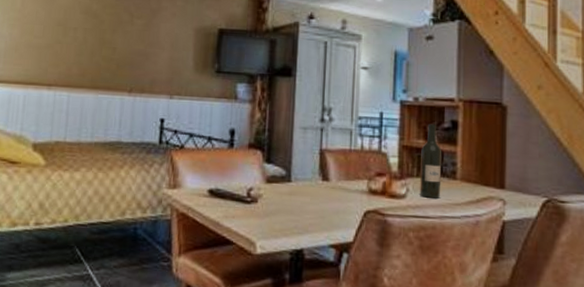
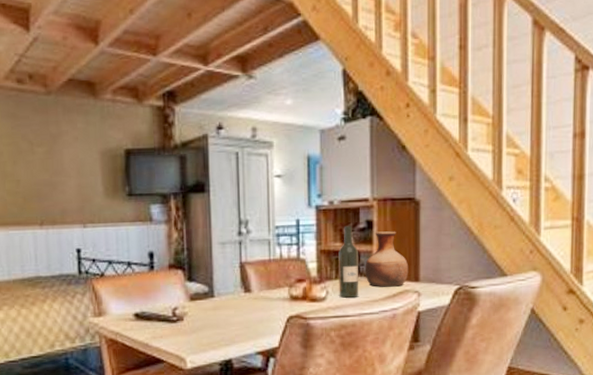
vase: none [448,133,494,193] -> present [365,231,409,288]

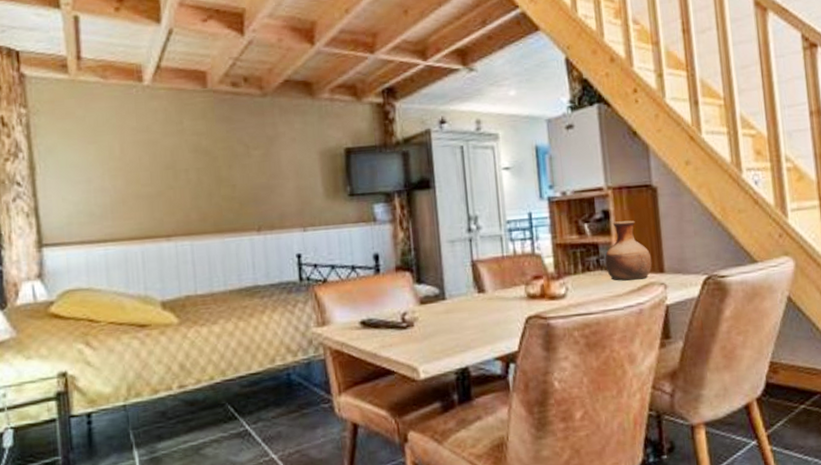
wine bottle: present [338,226,359,298] -> none [575,217,600,294]

